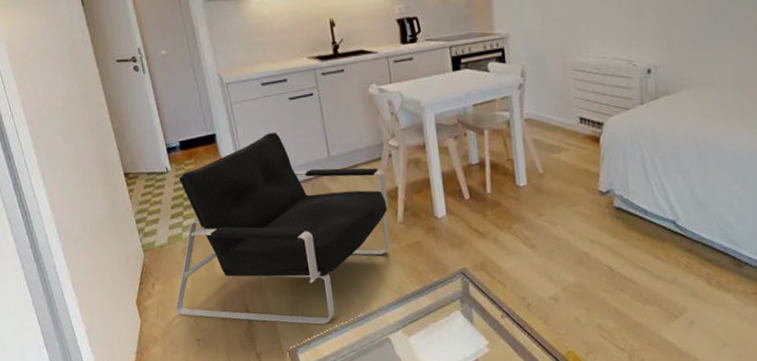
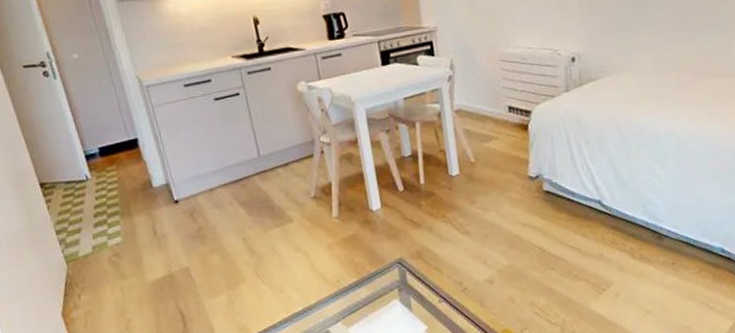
armchair: present [175,132,390,324] -> none [101,133,326,324]

